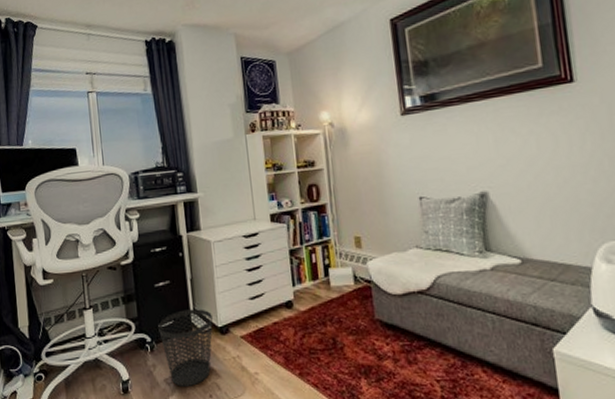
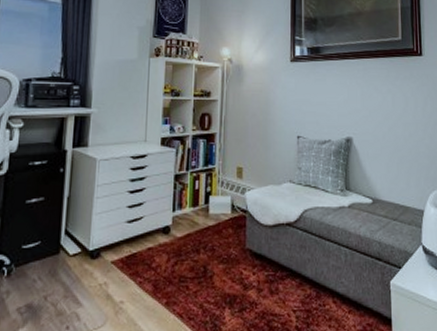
wastebasket: present [158,309,213,386] -> none [21,230,85,317]

